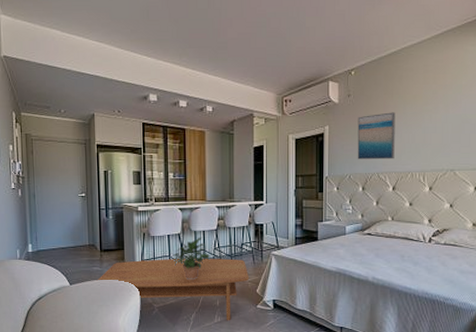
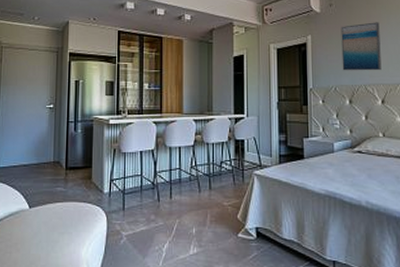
coffee table: present [96,259,250,321] -> none [59,179,230,253]
potted plant: present [171,237,211,281] -> none [143,154,187,204]

